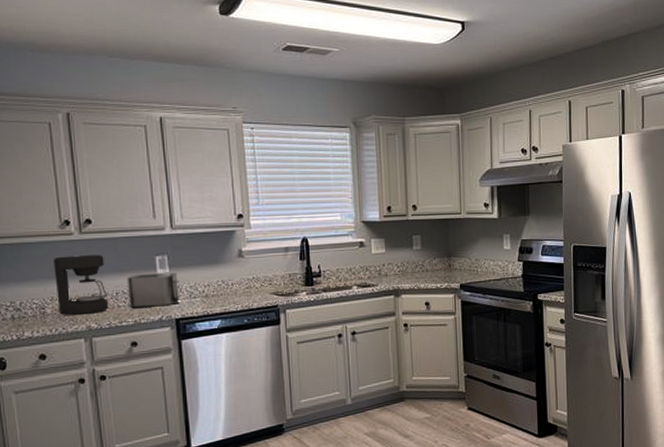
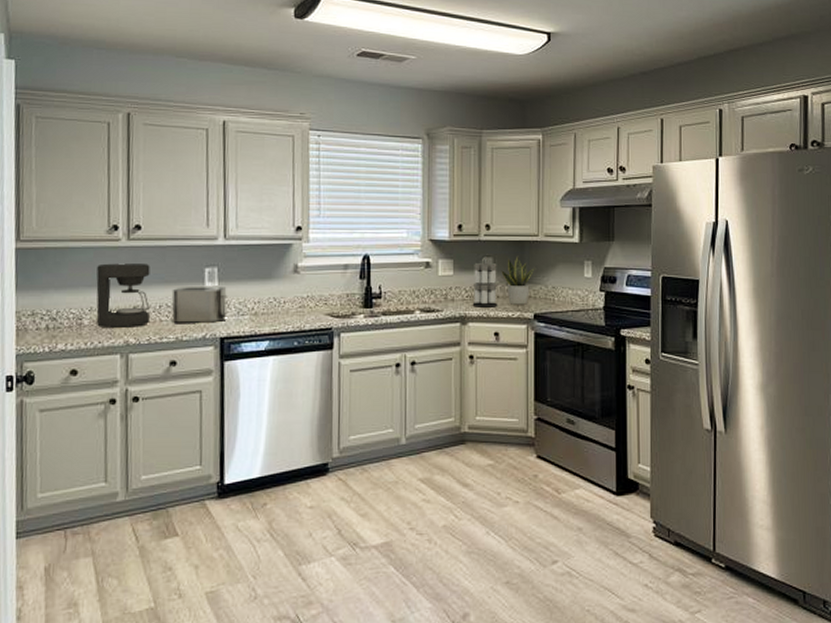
spice rack: none [404,234,428,281] -> present [472,256,498,307]
potted plant: none [429,232,461,277] -> present [501,255,536,305]

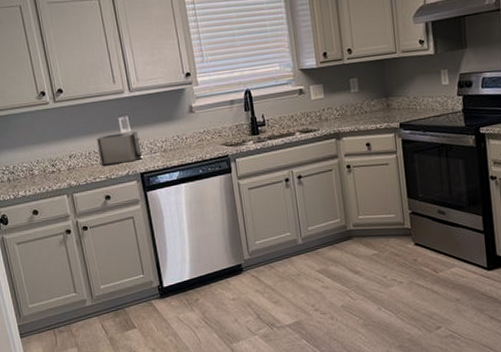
coffee maker: present [96,263,151,329] -> none [35,120,85,176]
spice rack: present [472,256,498,307] -> none [341,78,367,124]
potted plant: present [501,255,536,305] -> none [366,73,398,118]

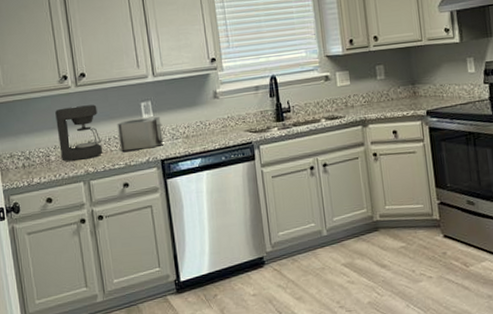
coffee maker: none [35,120,85,176] -> present [55,104,103,163]

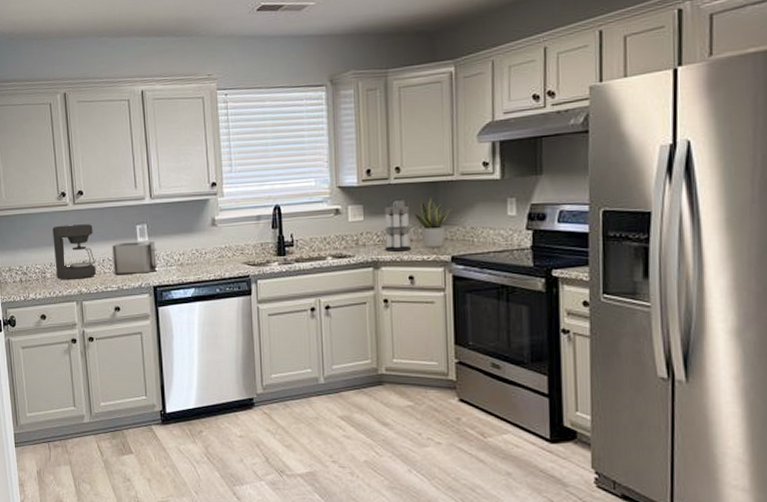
spice rack: none [367,65,393,111] -> present [384,200,412,252]
potted plant: none [392,60,424,105] -> present [414,197,453,248]

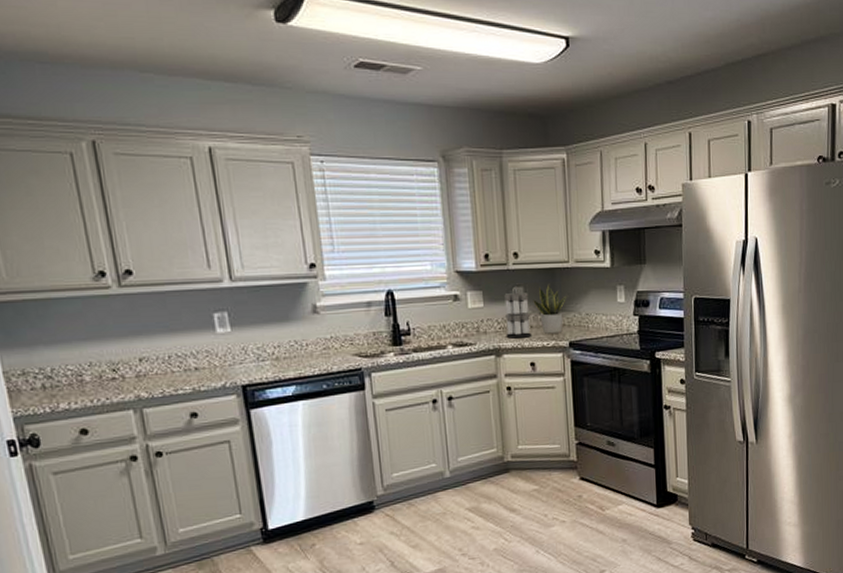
coffee maker: present [53,224,97,281] -> none [89,312,161,384]
toaster: present [111,241,157,276] -> none [179,332,245,375]

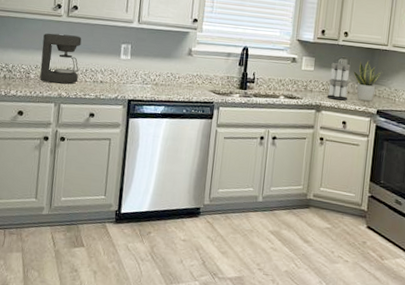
coffee maker: none [89,312,161,384] -> present [40,33,82,84]

